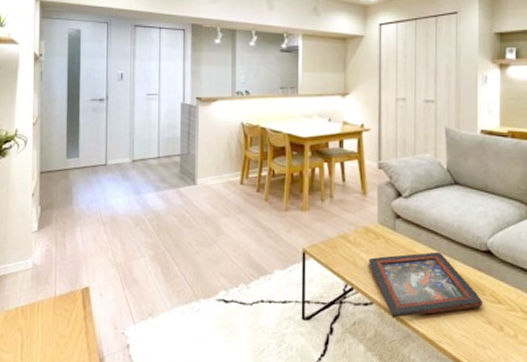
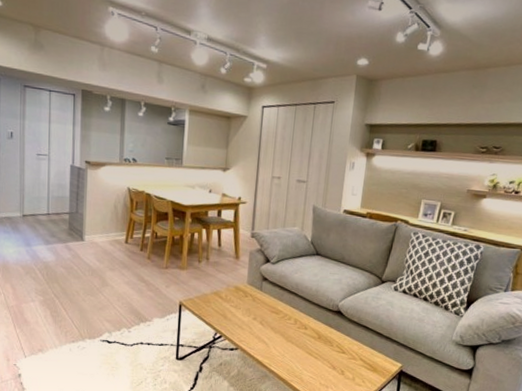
decorative tray: present [369,251,482,318] -> none [237,309,330,361]

